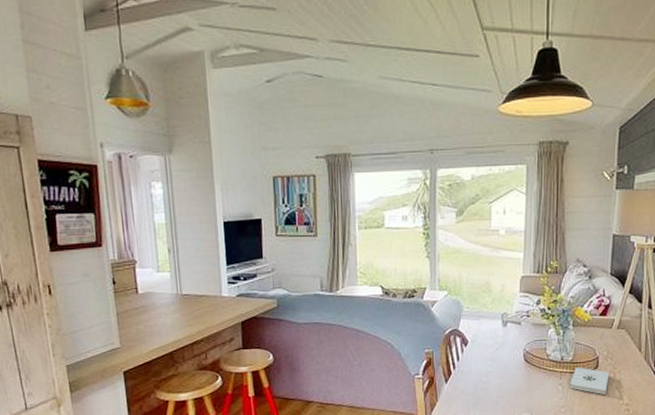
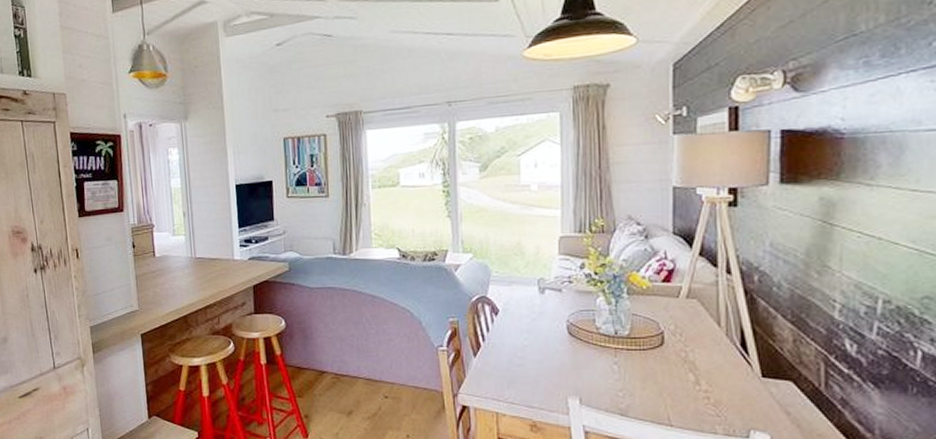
notepad: present [570,367,610,395] -> none [628,343,680,379]

